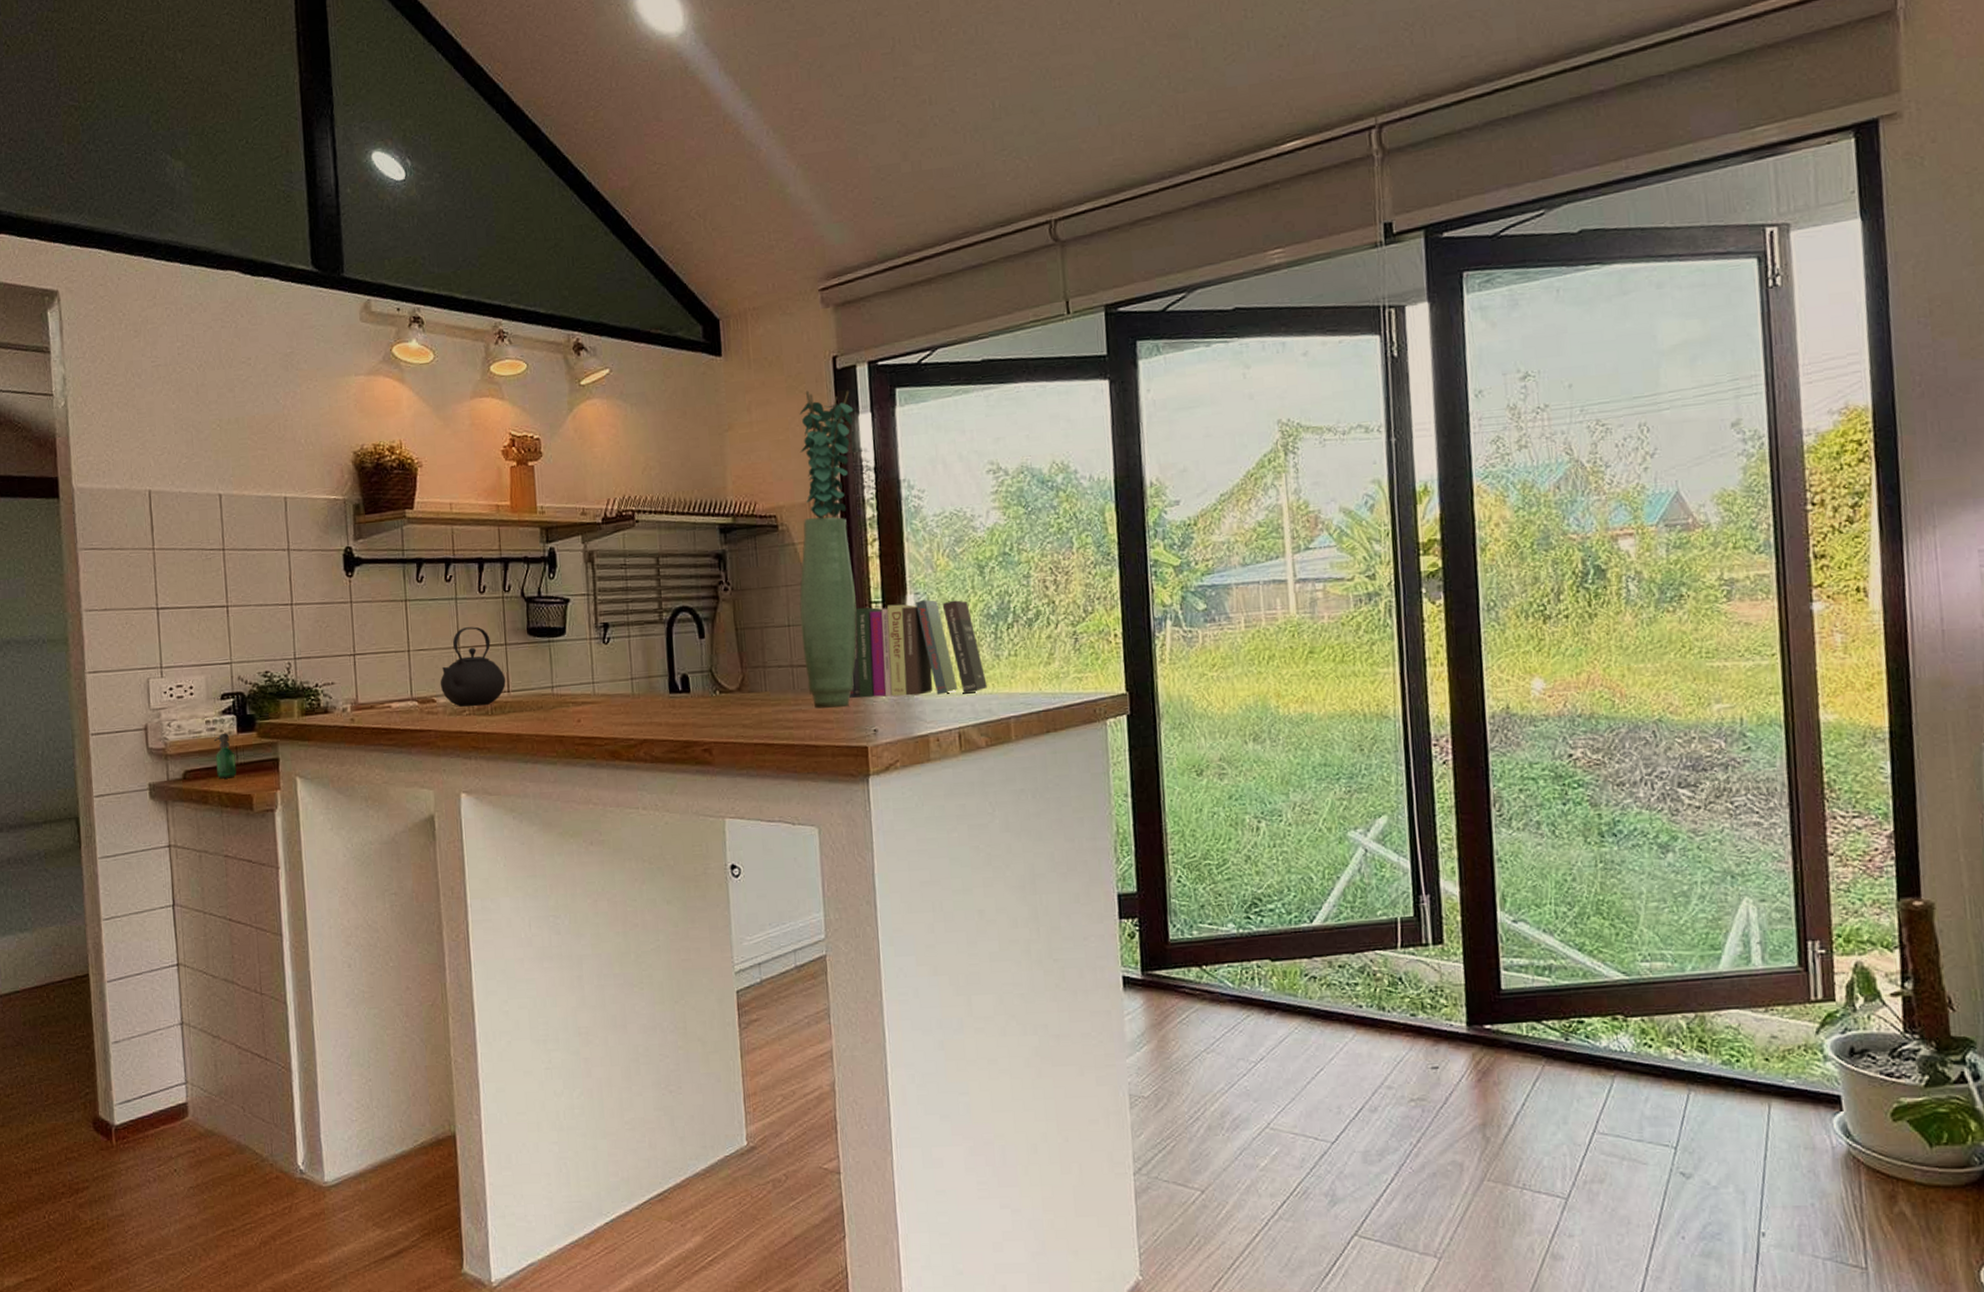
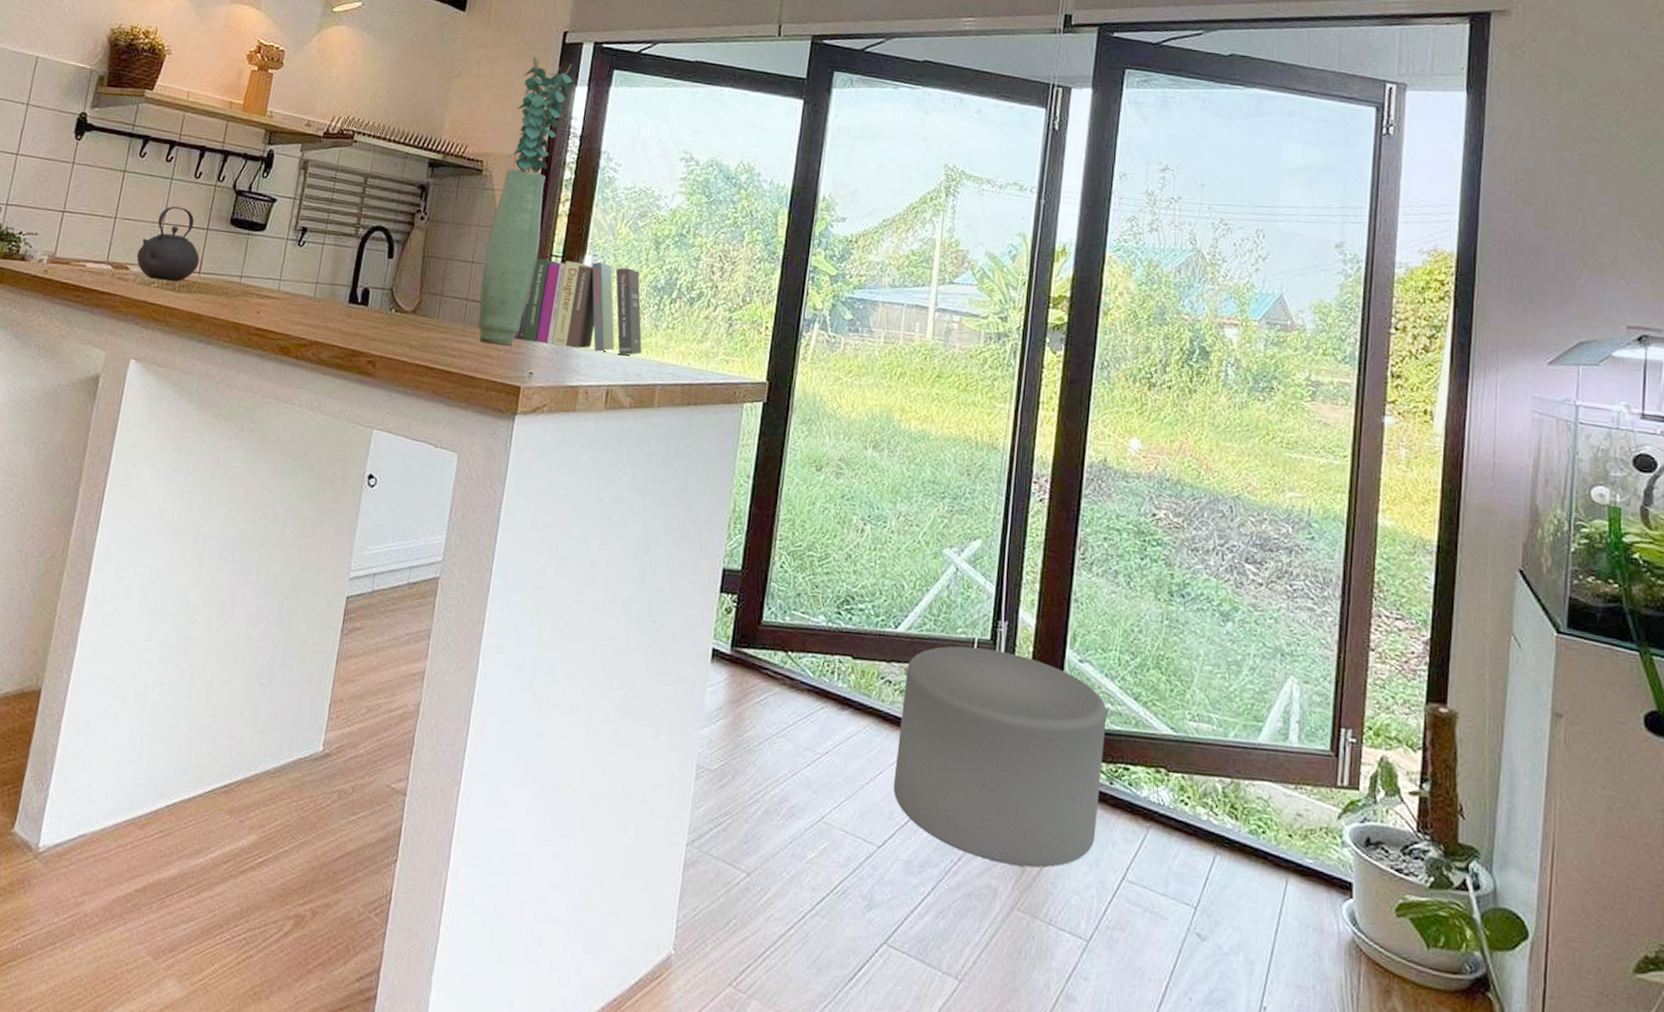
pouf: none [1330,925,1559,1138] -> present [893,646,1107,868]

